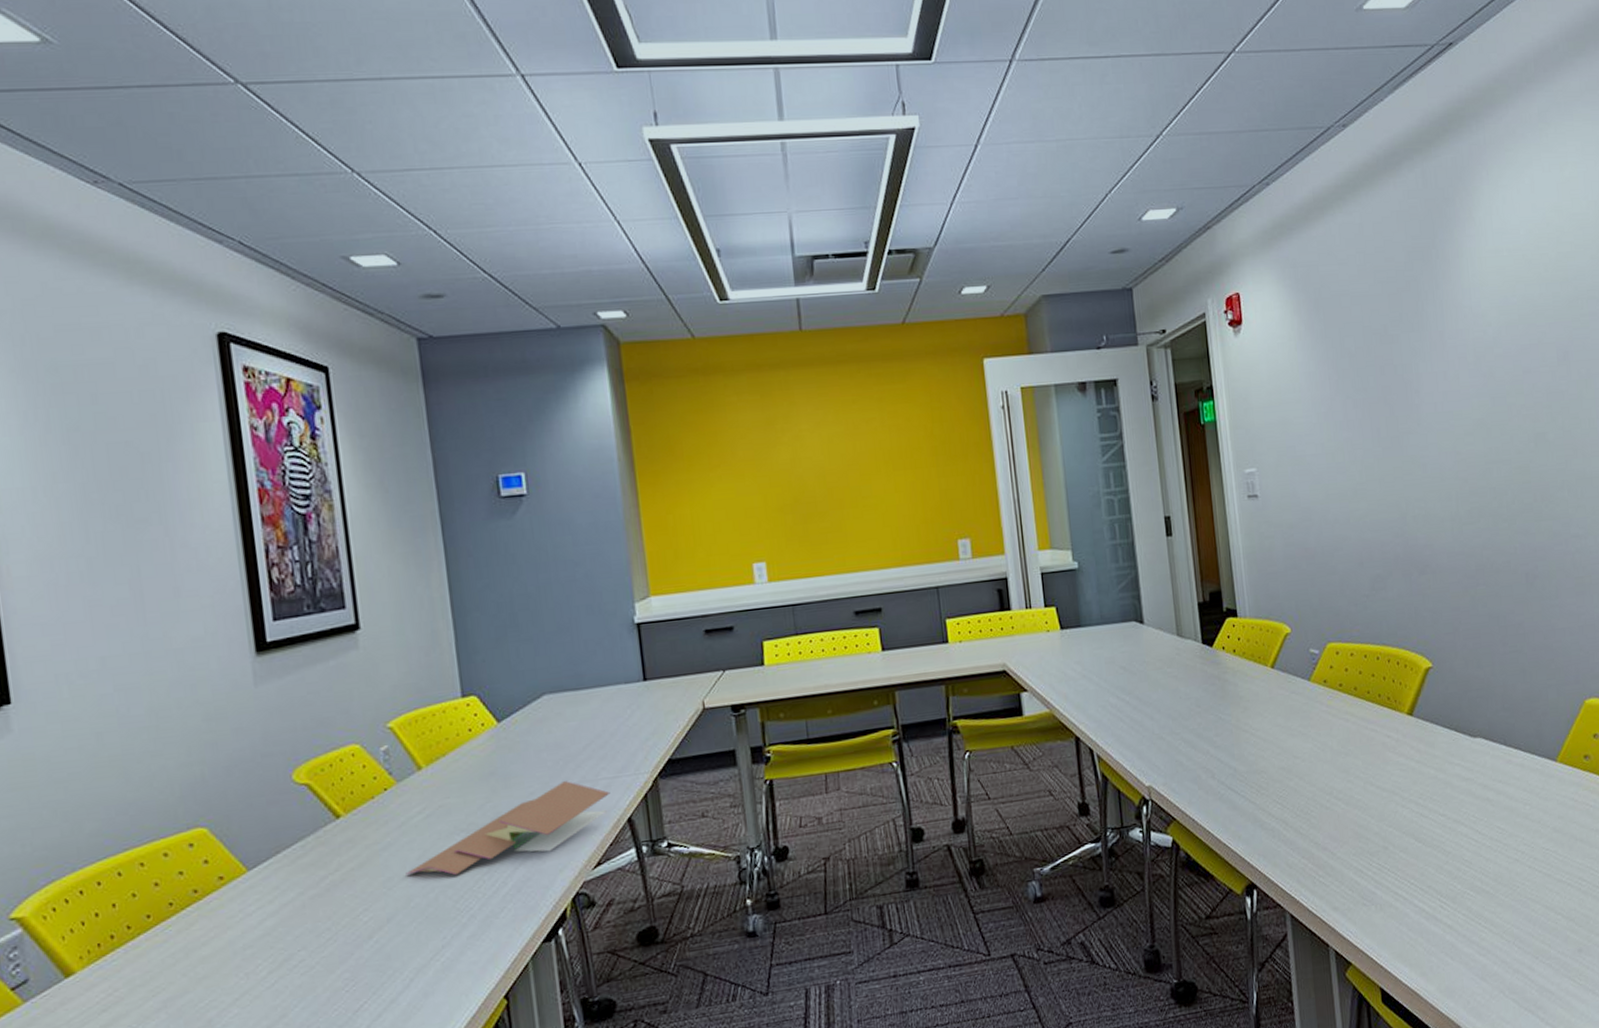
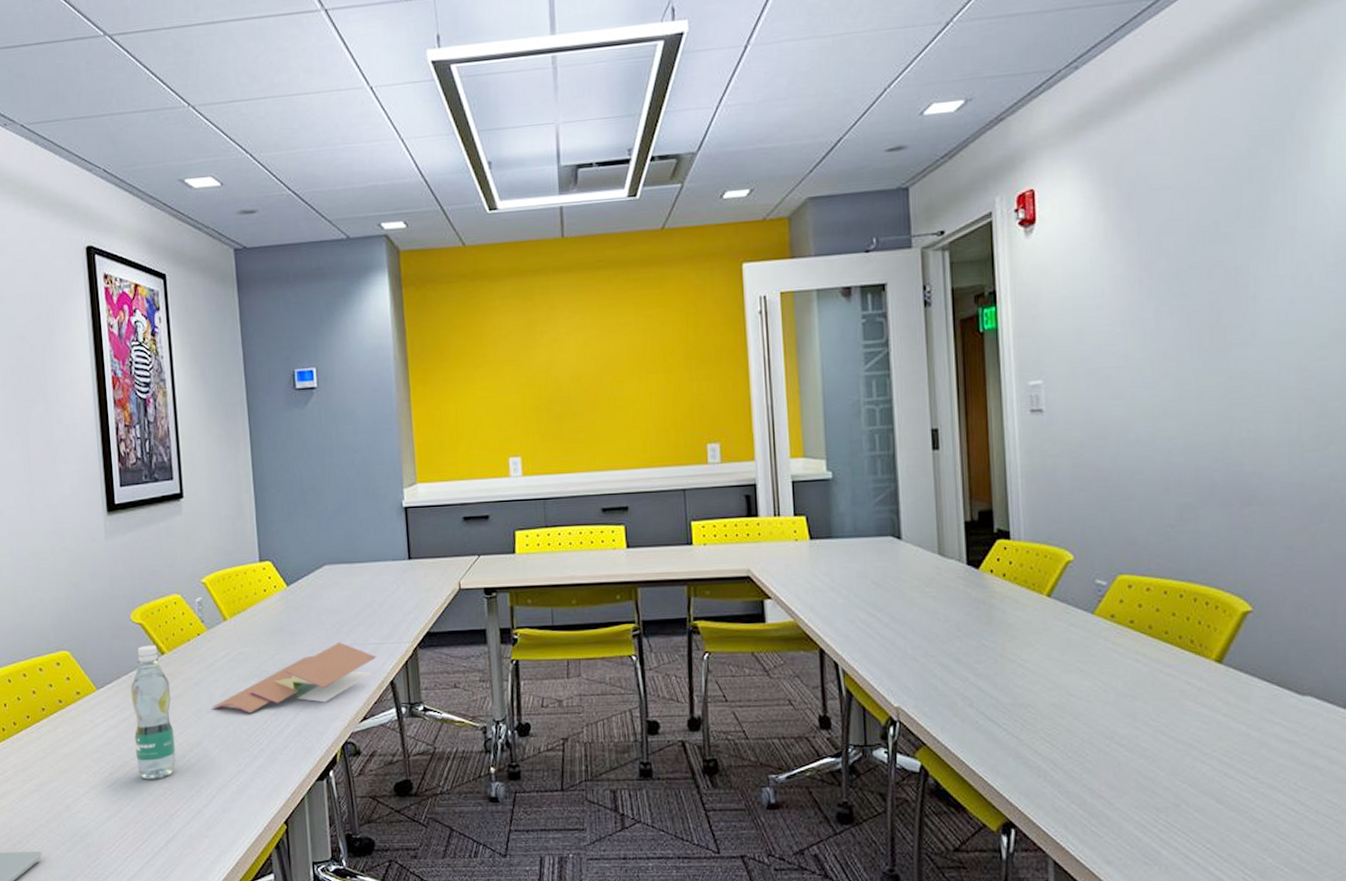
bottle: none [295,807,360,972] -> present [131,644,176,779]

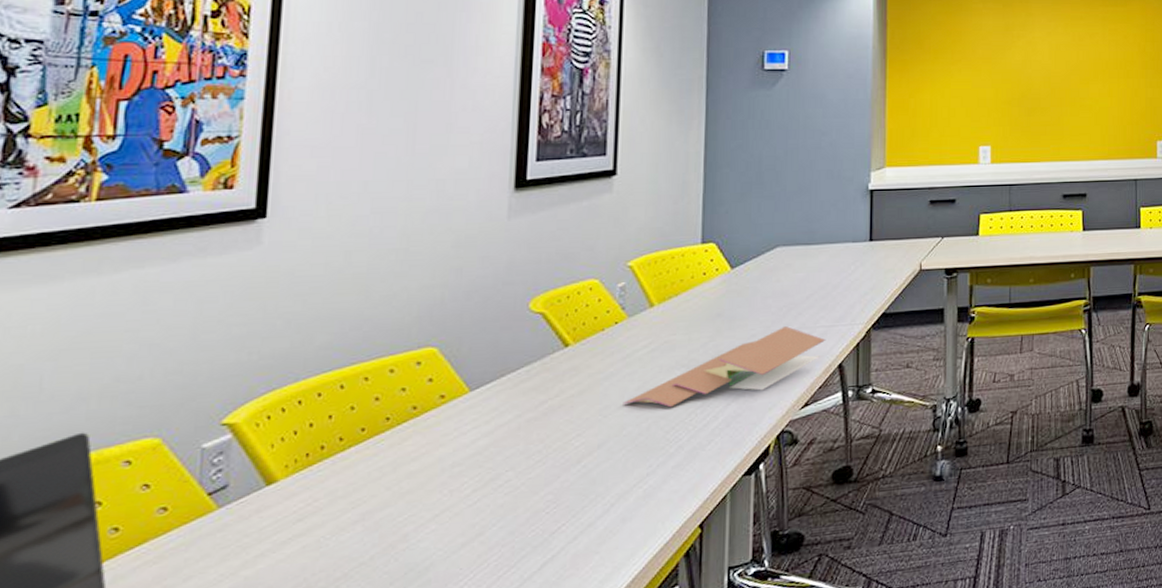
bottle: present [131,644,176,779] -> none [513,336,572,493]

